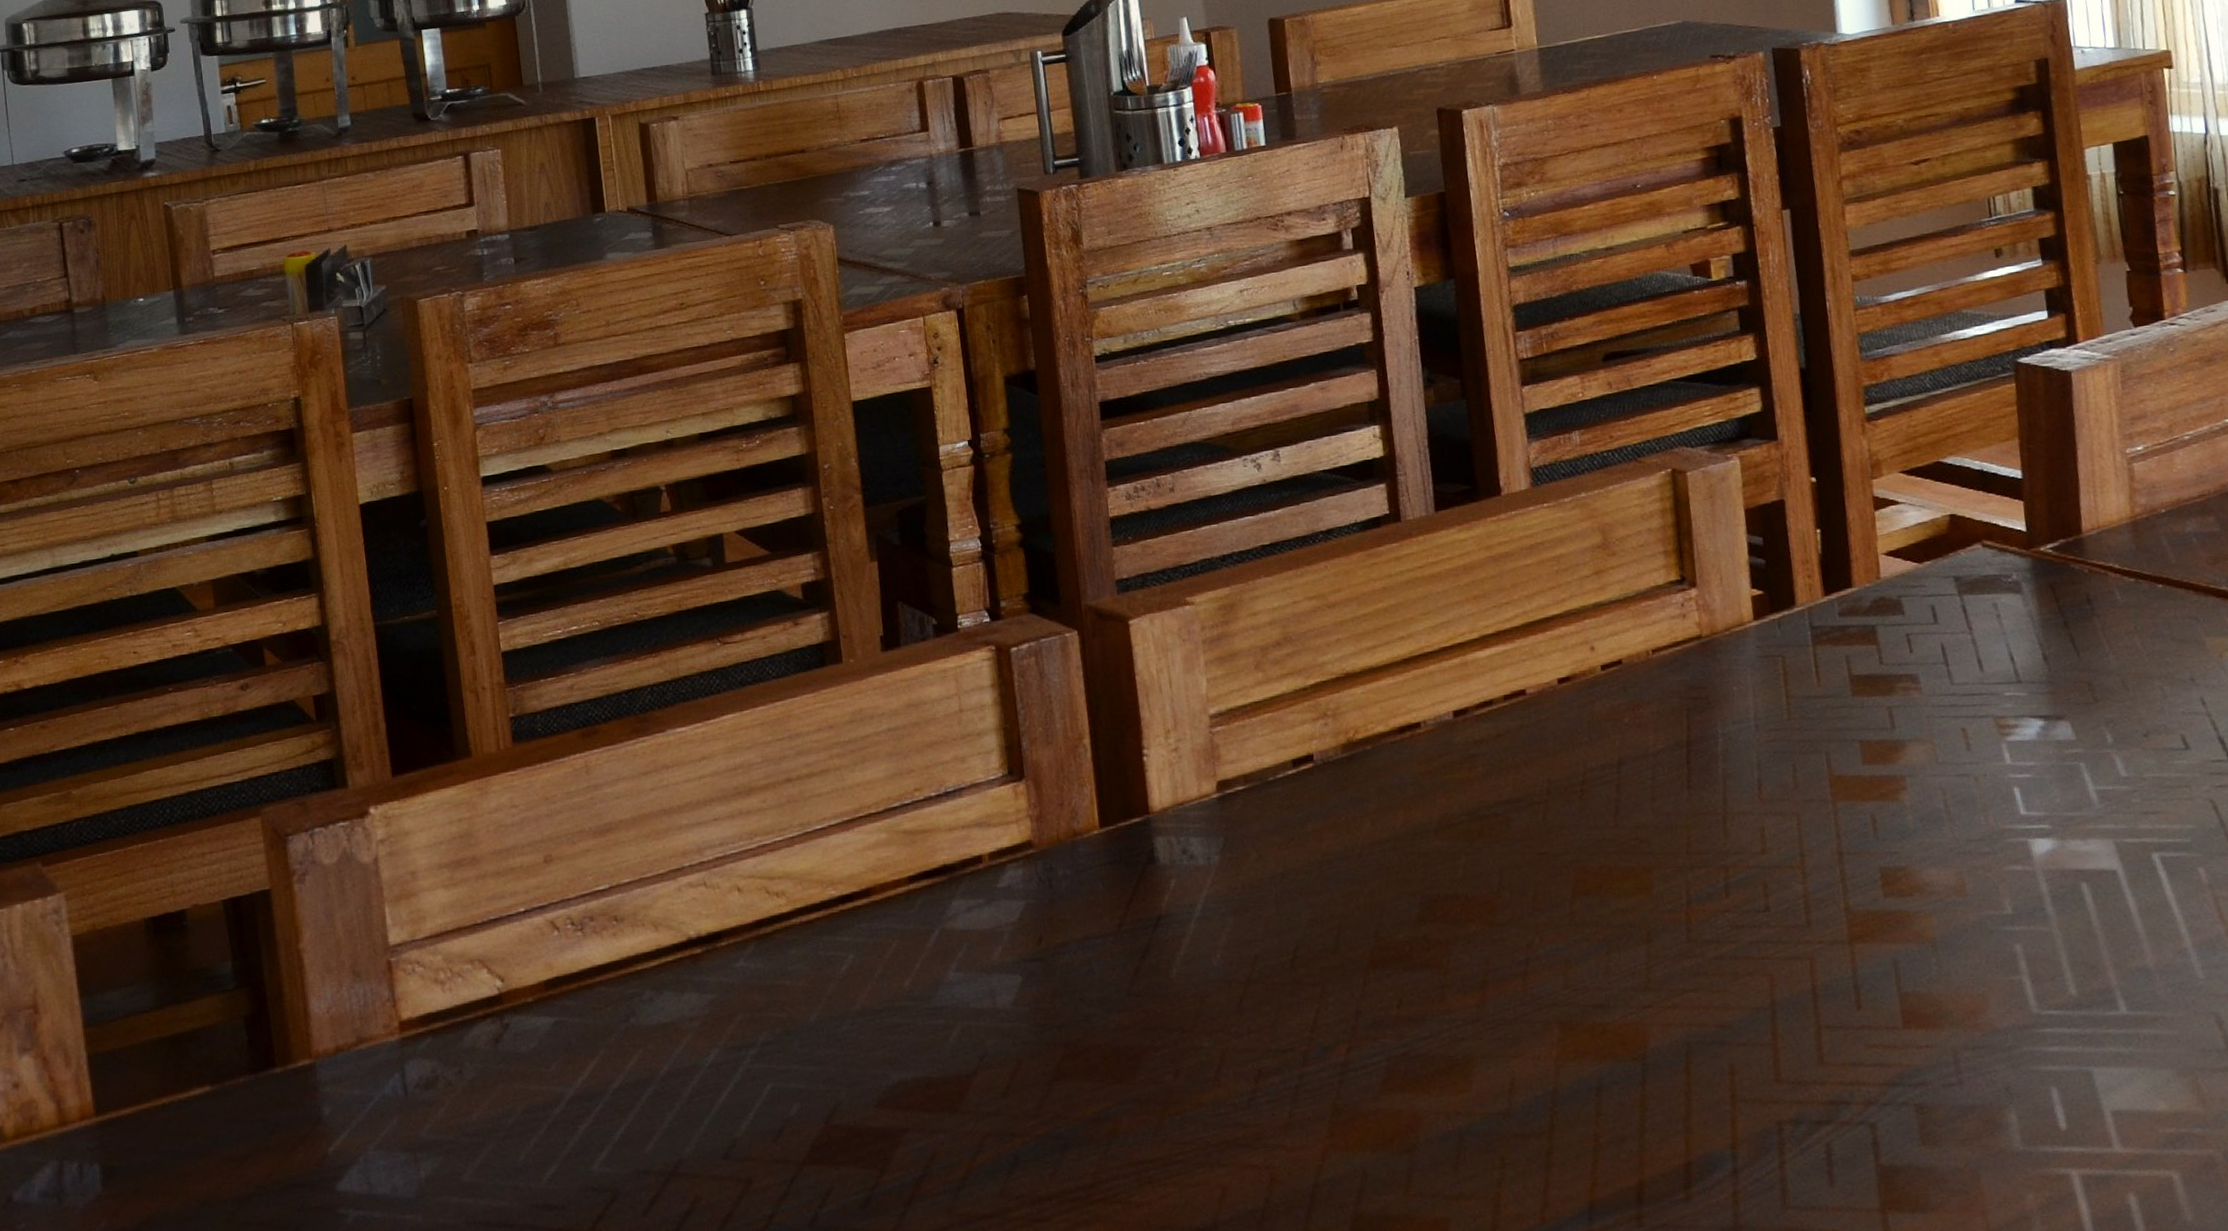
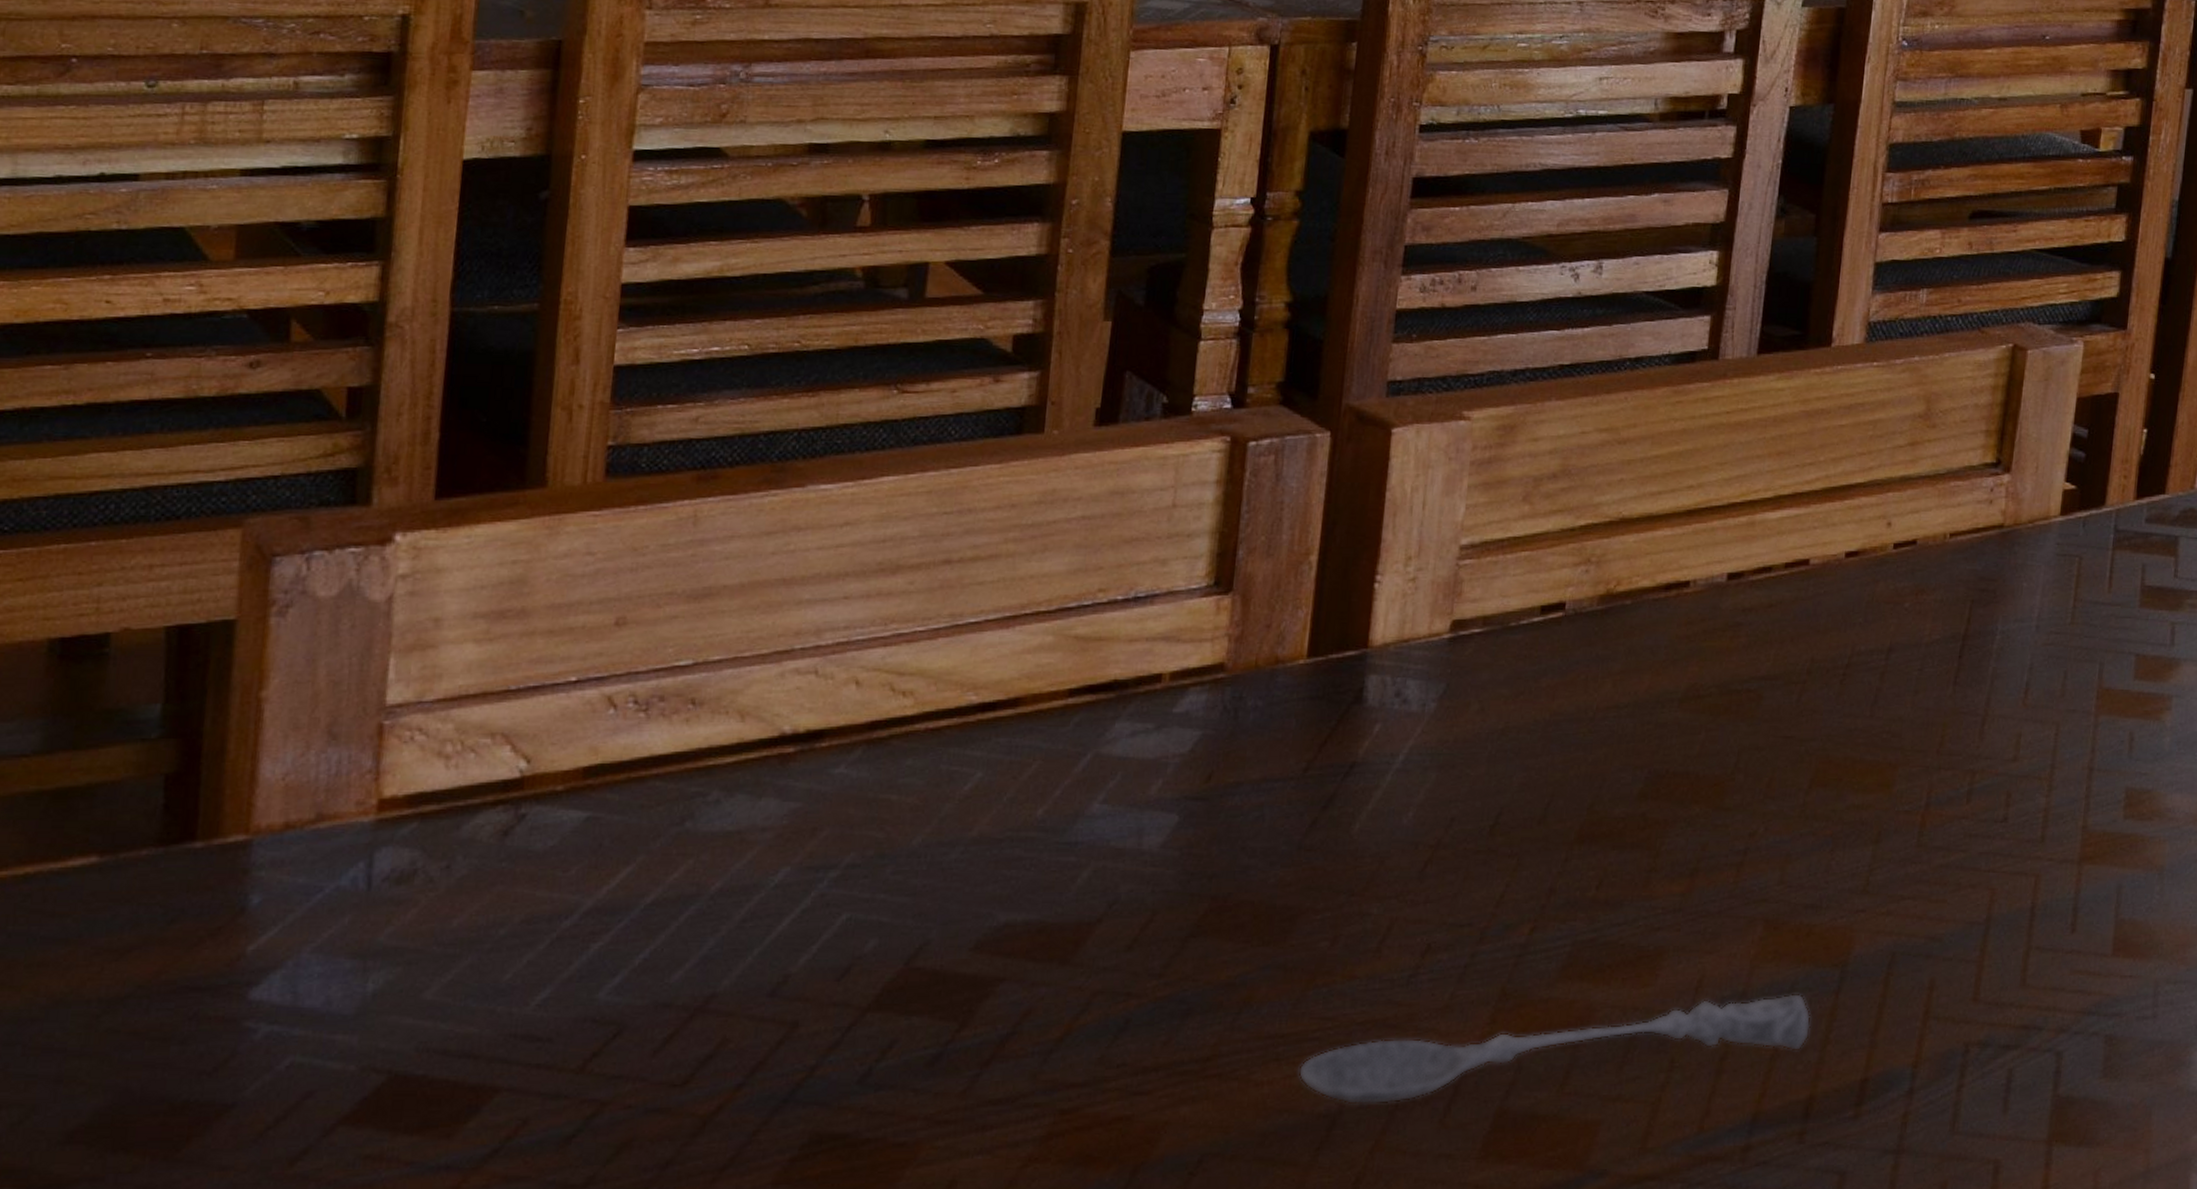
soupspoon: none [1170,1087,1626,1218] -> present [1298,993,1811,1105]

